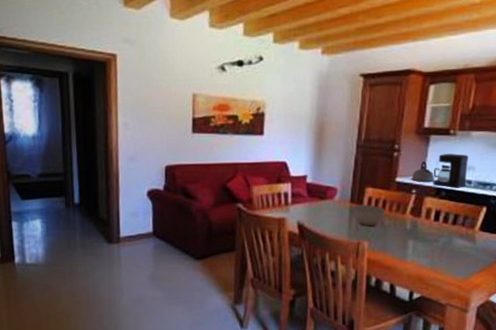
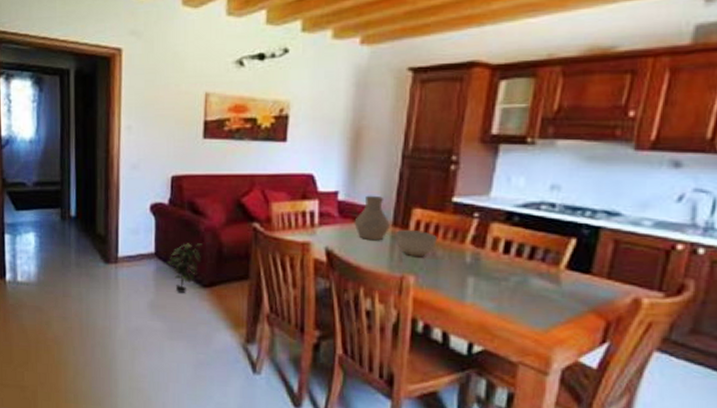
potted plant: none [163,222,195,265] -> present [166,243,203,293]
vase: none [320,178,348,215] -> present [354,195,390,241]
kettle: present [411,161,434,183] -> none [473,177,504,205]
coffee maker: present [433,154,468,188] -> none [502,168,551,213]

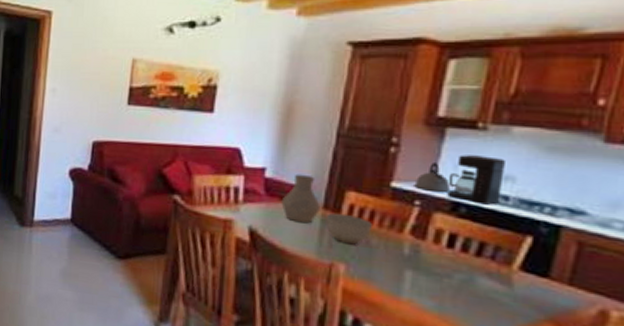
potted plant: present [166,243,203,293] -> none [81,211,121,263]
kettle: none [473,177,504,205] -> present [414,162,450,193]
coffee maker: none [502,168,551,213] -> present [447,155,505,205]

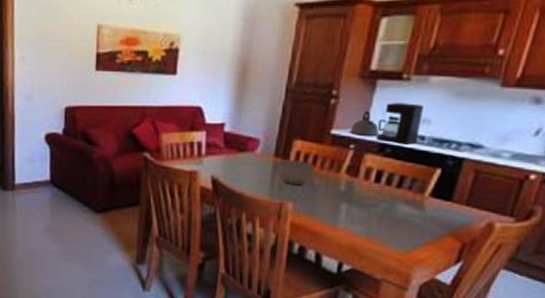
vase: present [281,174,320,224] -> none [239,127,272,170]

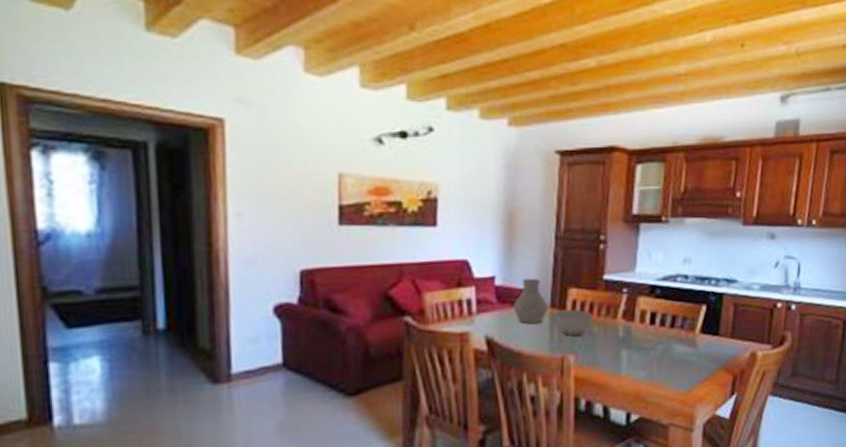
vase: none [239,127,272,170] -> present [513,278,548,324]
kettle: present [350,111,379,137] -> none [621,254,647,280]
coffee maker: present [376,103,423,145] -> none [645,244,684,285]

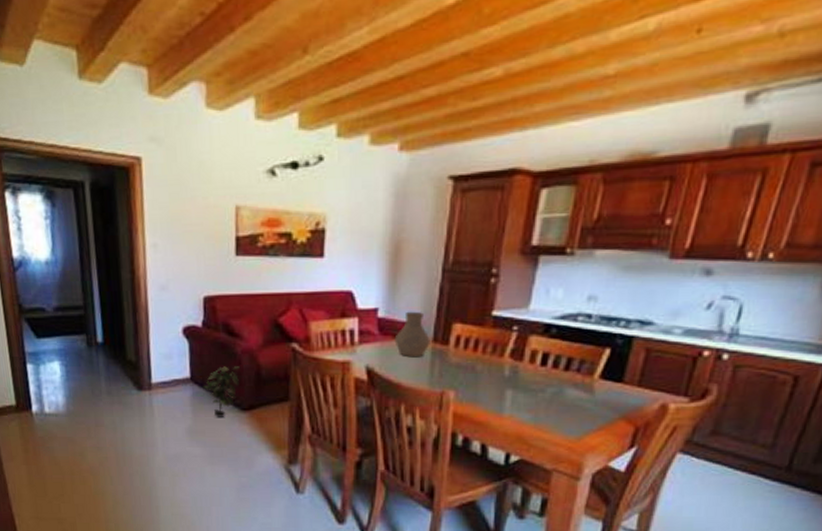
potted plant: none [298,346,346,407] -> present [203,366,241,417]
bowl: present [554,309,594,337] -> none [436,344,478,372]

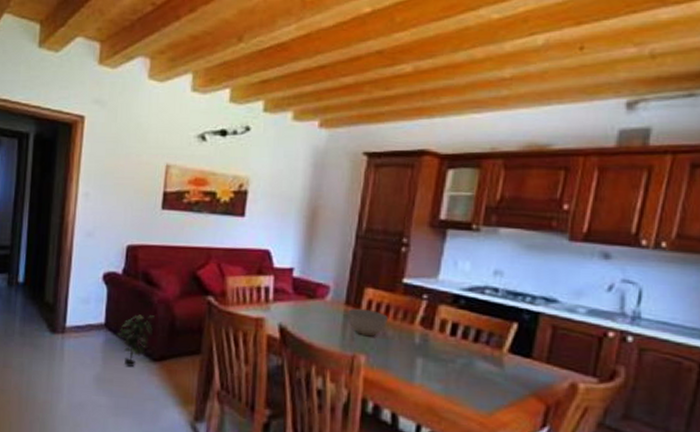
vase: present [394,311,430,358] -> none [308,273,343,319]
bowl: none [436,344,478,372] -> present [348,308,389,337]

